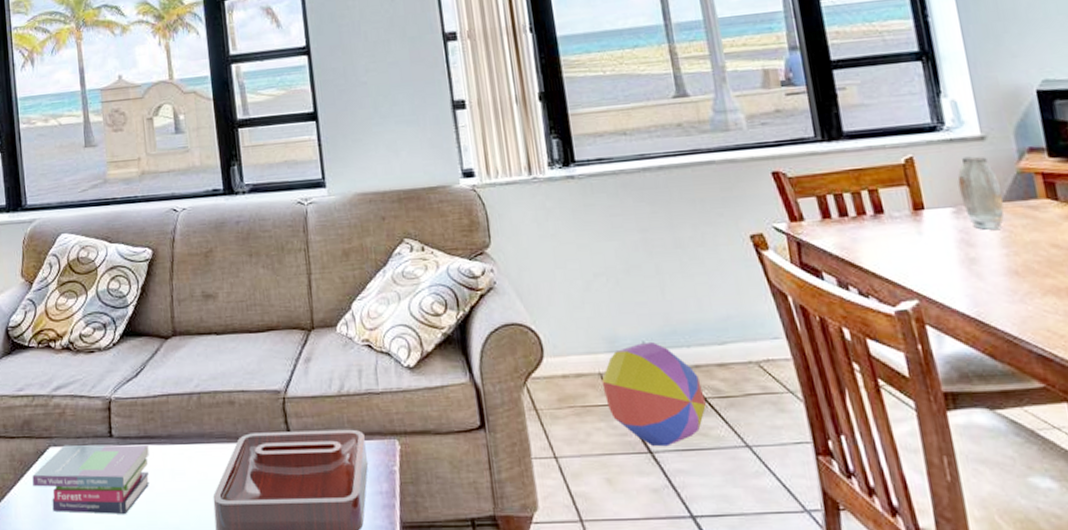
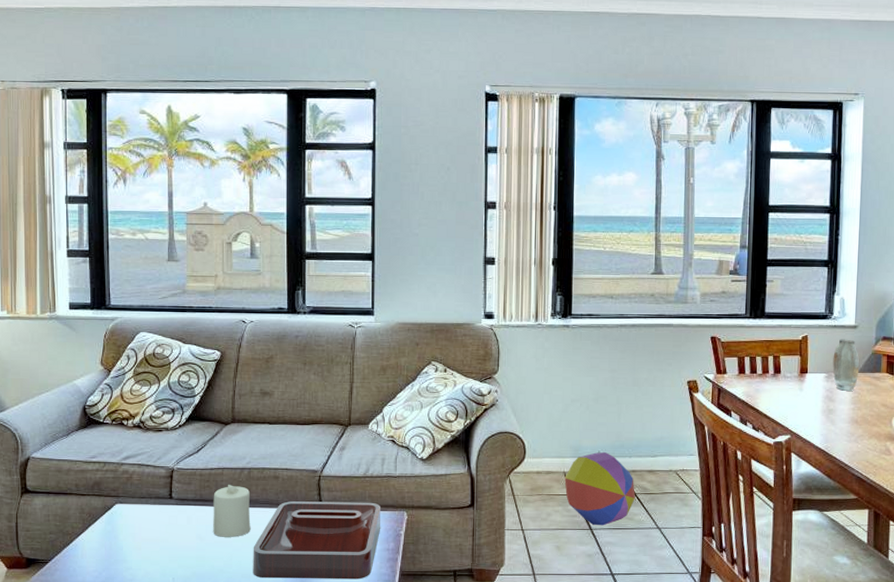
books: present [32,444,149,514] -> none [99,503,203,558]
candle: none [159,414,208,484] -> present [213,484,251,537]

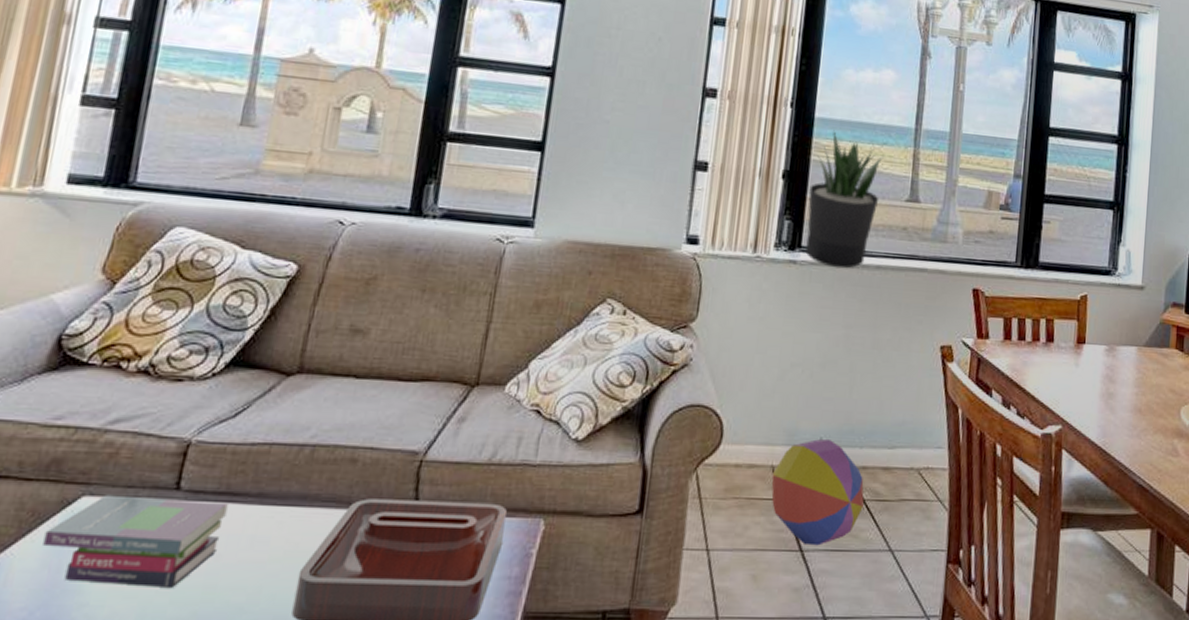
books: none [99,503,203,558] -> present [43,494,228,587]
candle: present [213,484,251,537] -> none [237,468,308,555]
planter: none [574,224,631,329] -> present [805,130,884,269]
vase: present [832,339,860,391] -> none [1114,302,1146,370]

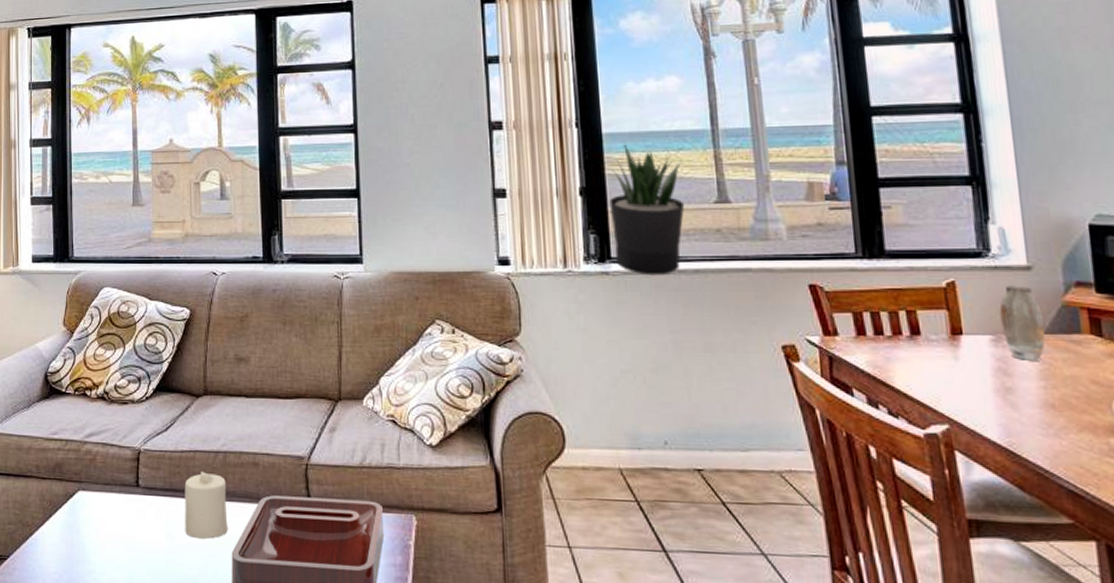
books: present [43,494,228,587] -> none [60,490,173,562]
candle: none [237,468,308,555] -> present [184,470,228,539]
beachball: present [771,439,864,546] -> none [621,443,724,547]
vase: none [1114,302,1146,370] -> present [999,285,1046,361]

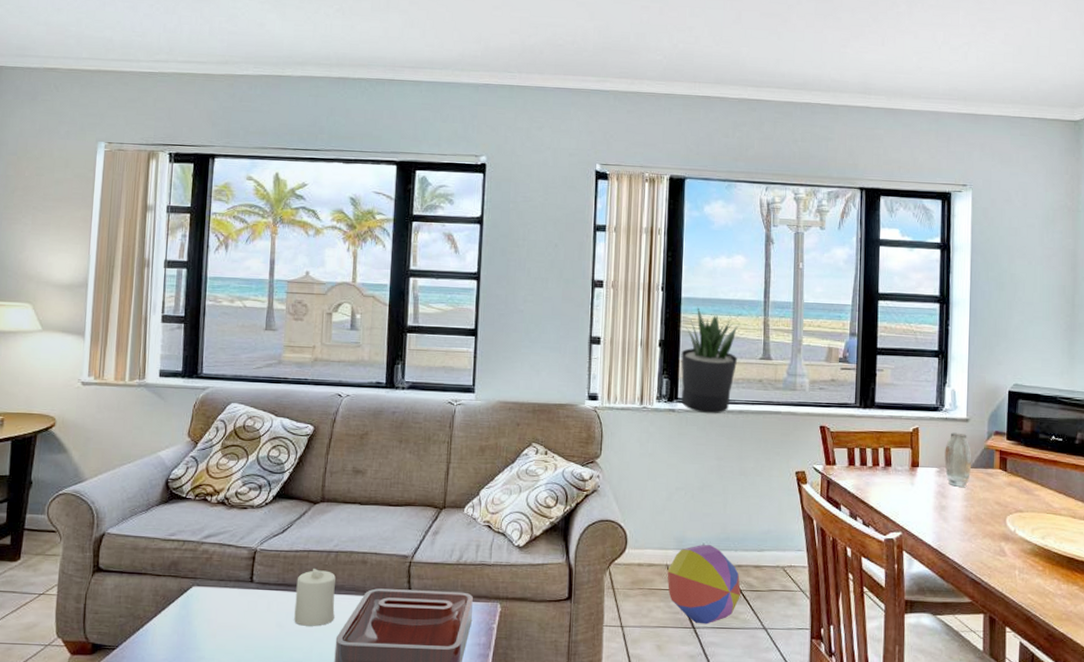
beachball: none [621,443,724,547] -> present [667,545,741,624]

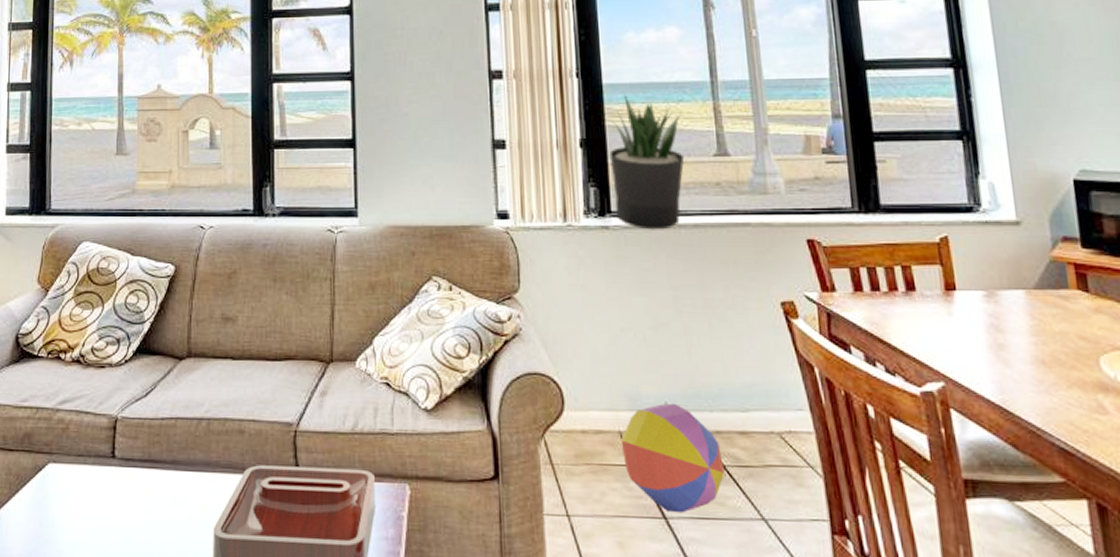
candle: present [294,568,336,626] -> none [164,439,210,514]
vase: present [944,432,972,487] -> none [991,240,1035,316]

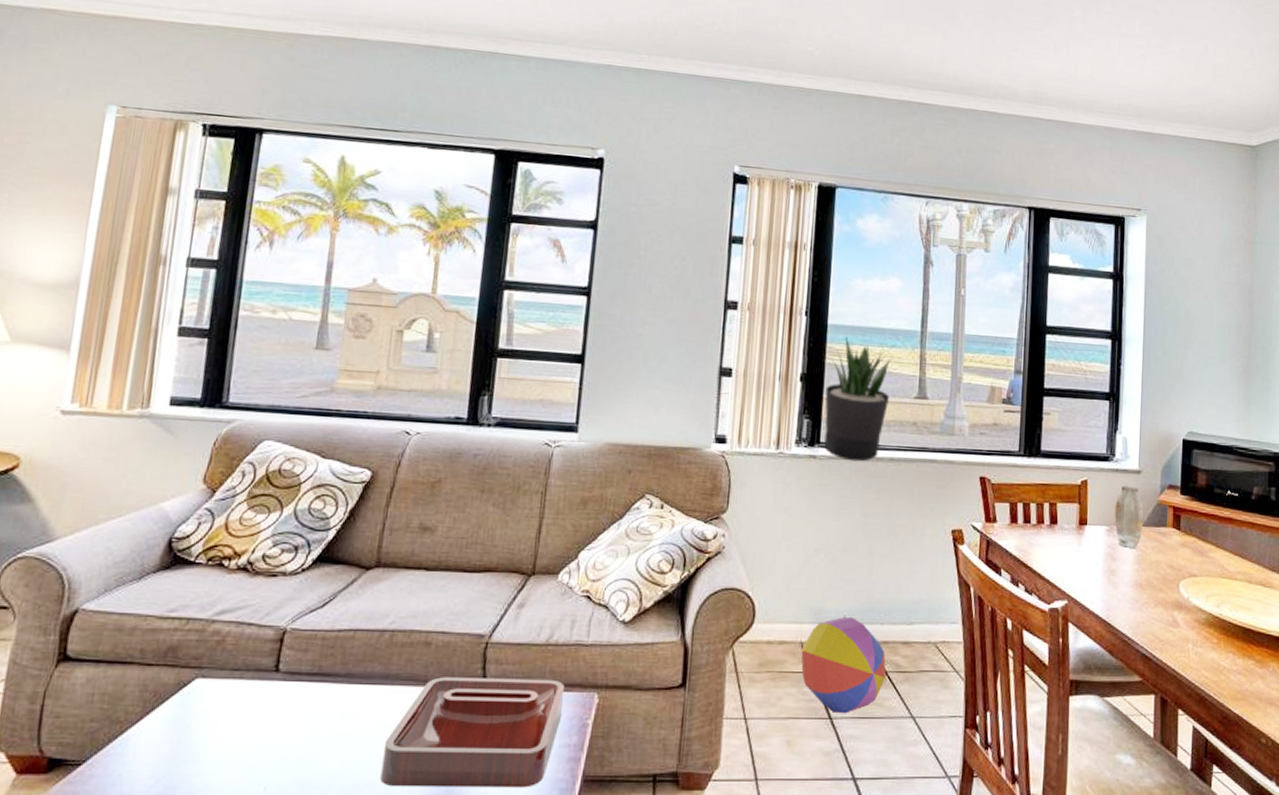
vase: none [991,240,1035,316] -> present [1114,485,1144,548]

